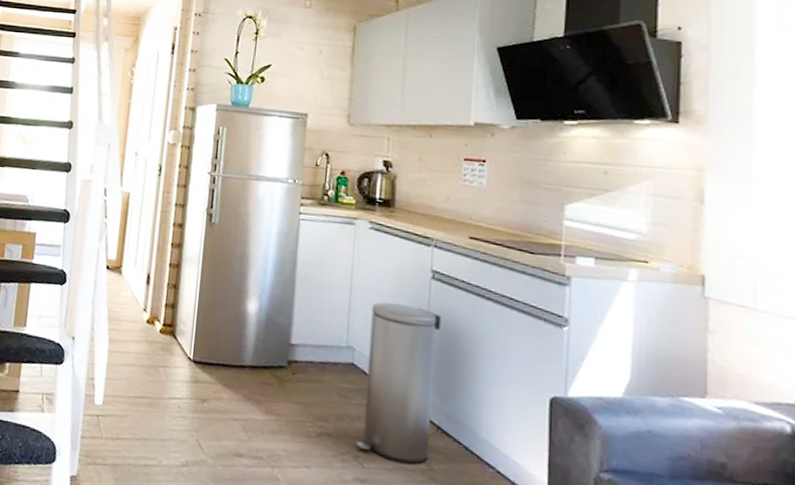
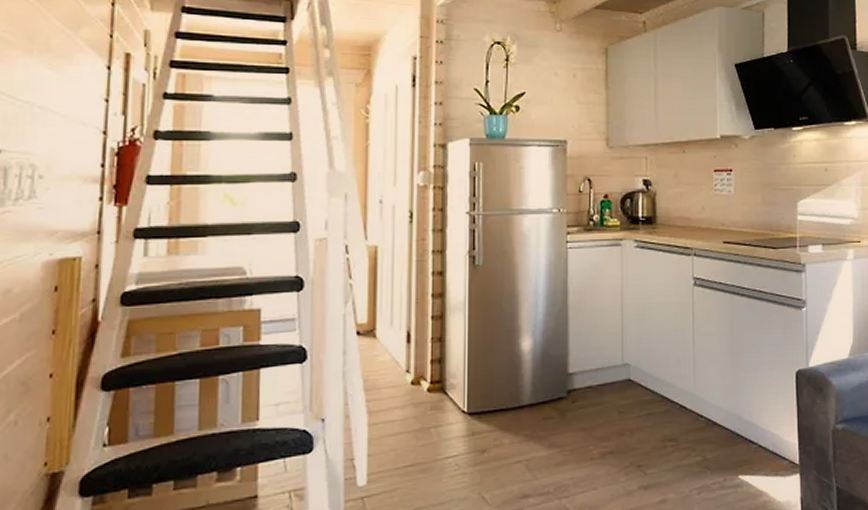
pedal bin: present [356,302,442,465] -> none [638,314,705,462]

